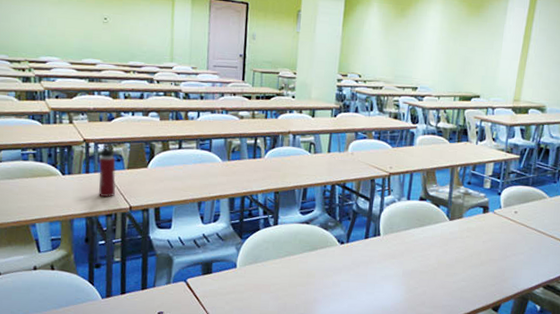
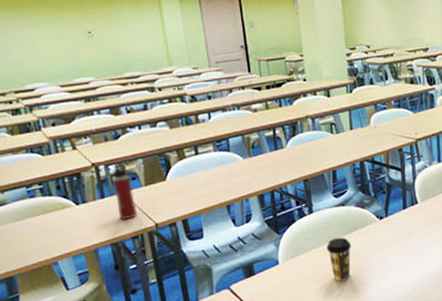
coffee cup: none [284,253,309,296] -> present [326,237,352,281]

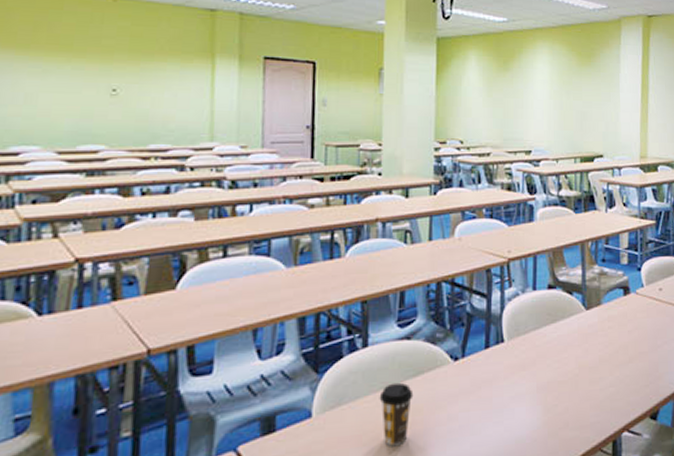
water bottle: present [111,163,138,220] -> none [96,261,126,342]

